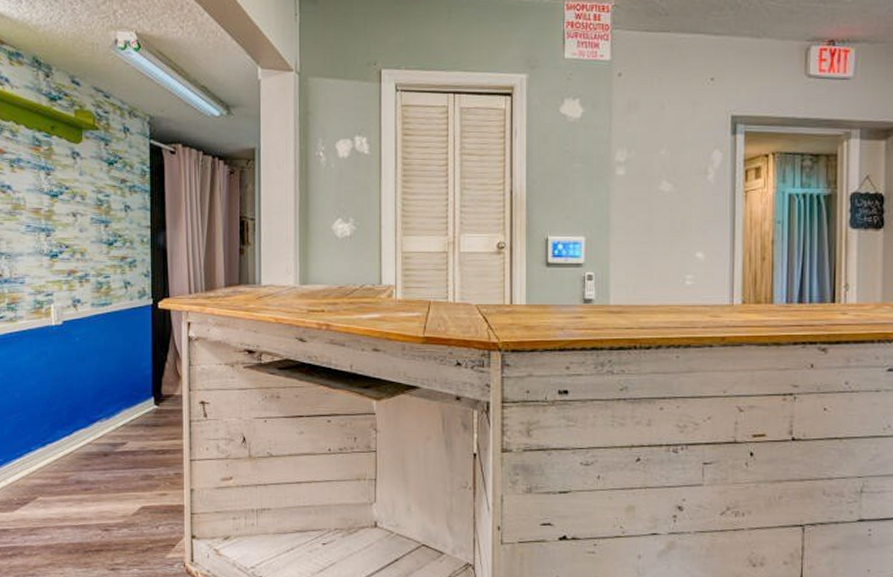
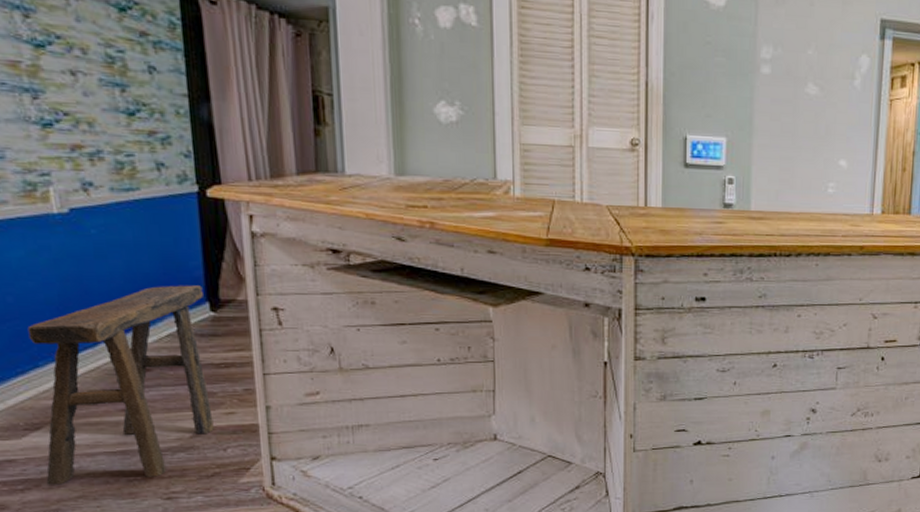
stool: none [27,382,150,553] -> present [27,285,214,485]

